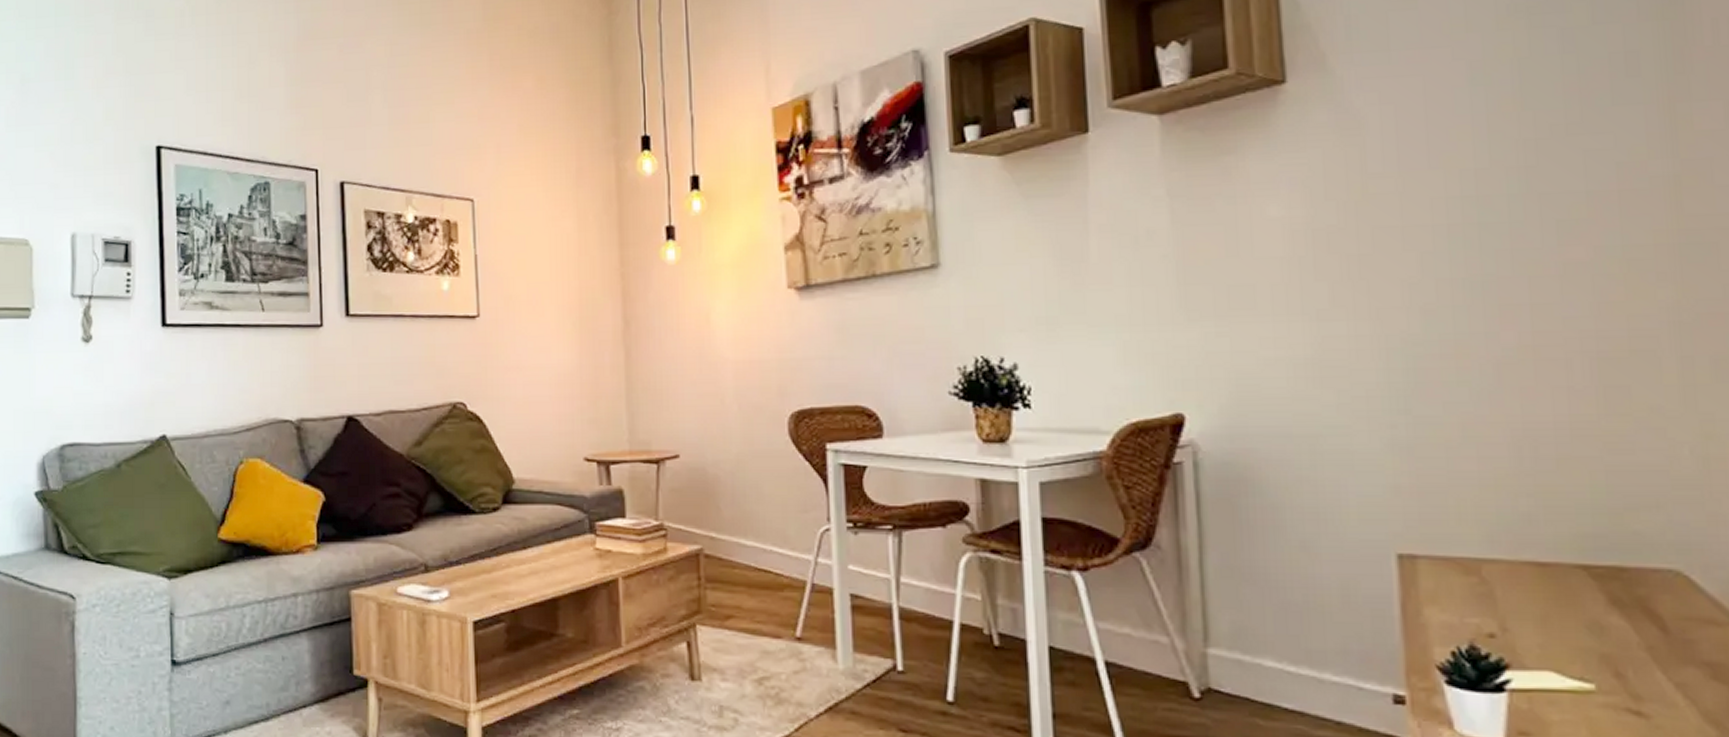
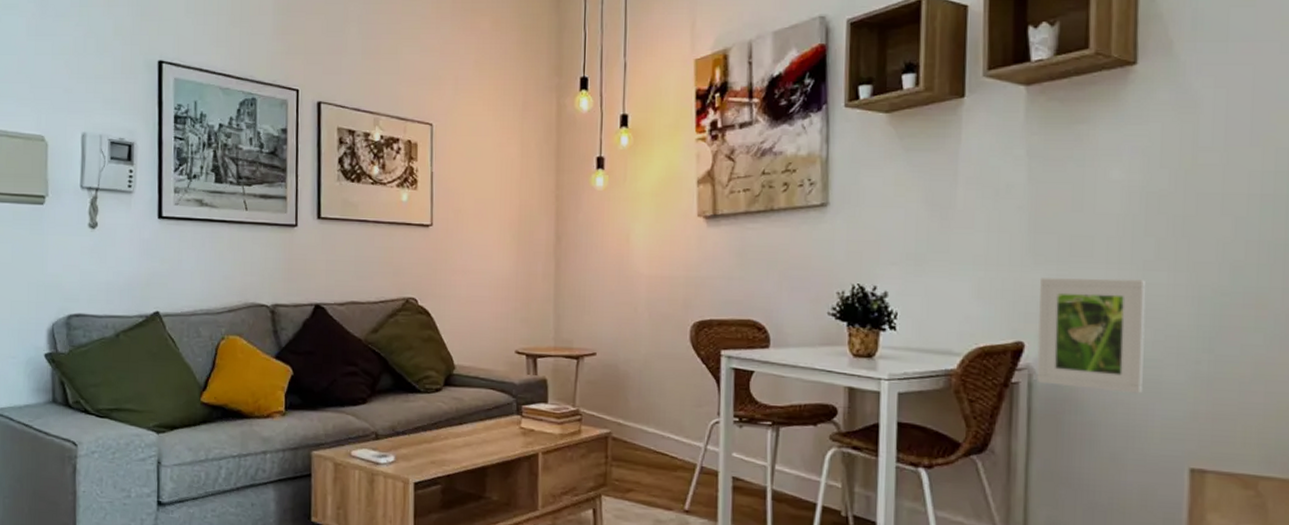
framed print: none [1195,332,1330,467] -> present [1036,277,1146,394]

